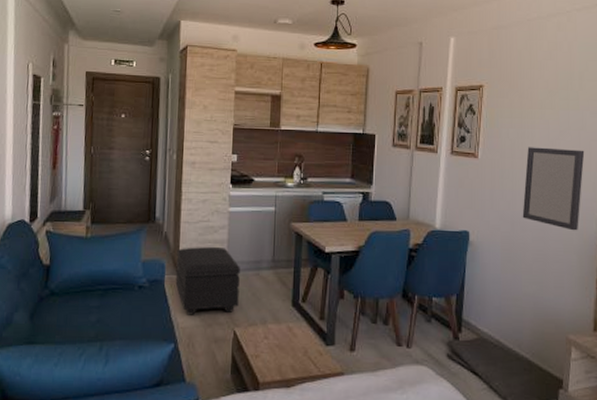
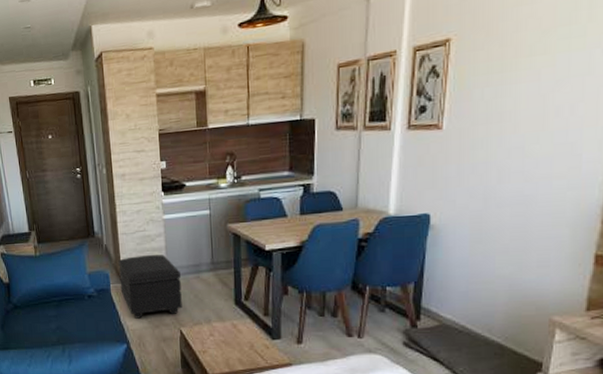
home mirror: present [522,147,585,231] -> none [498,100,590,201]

